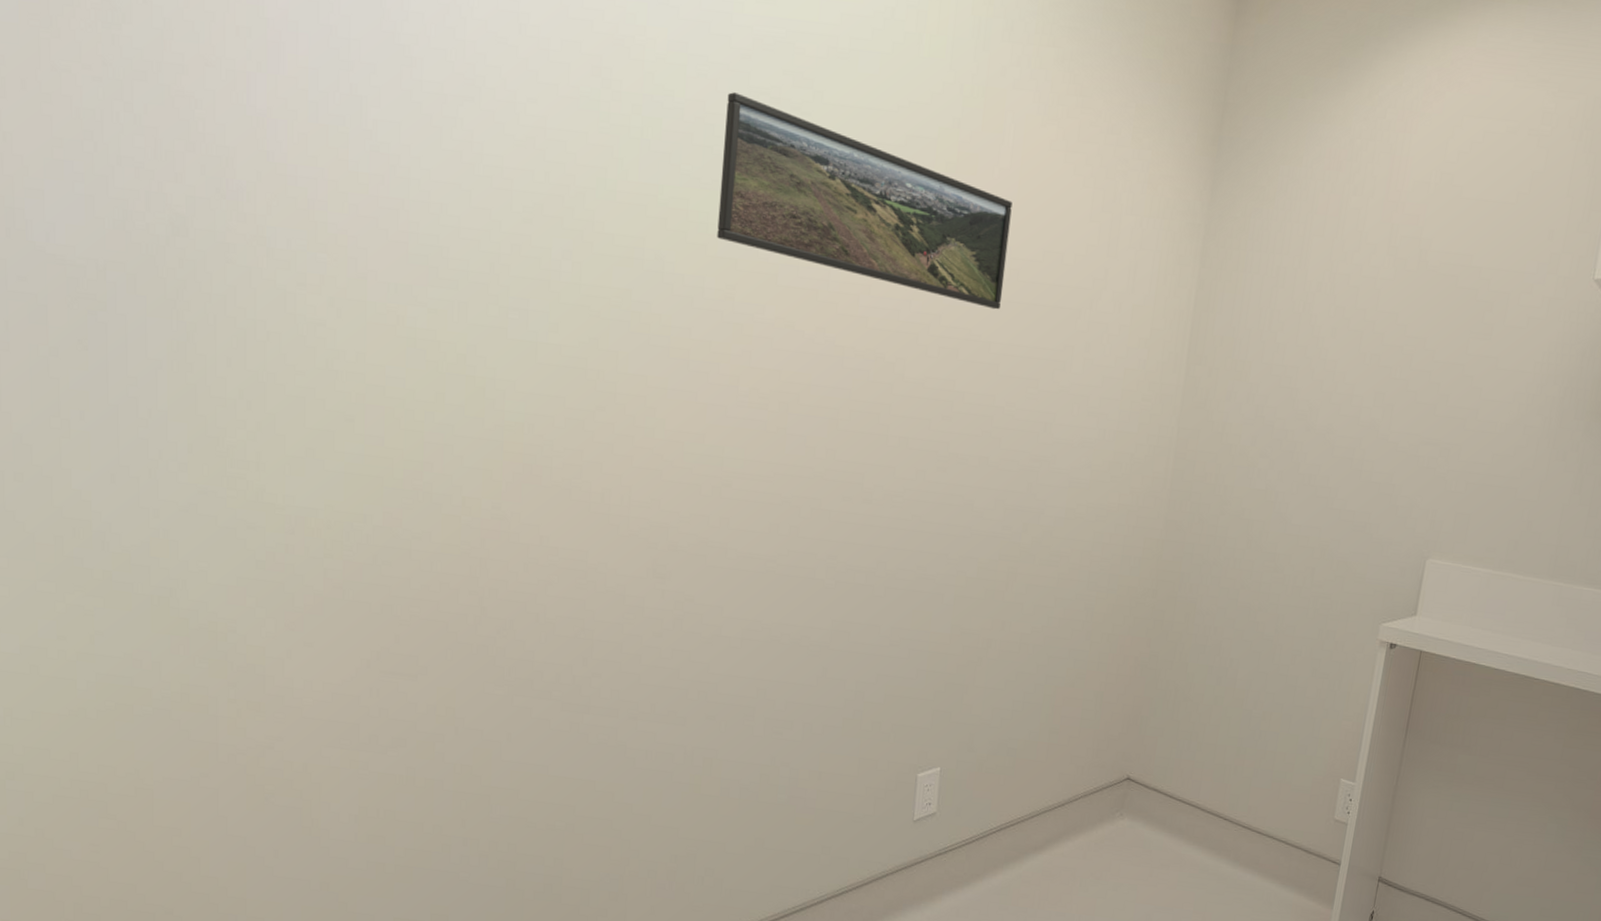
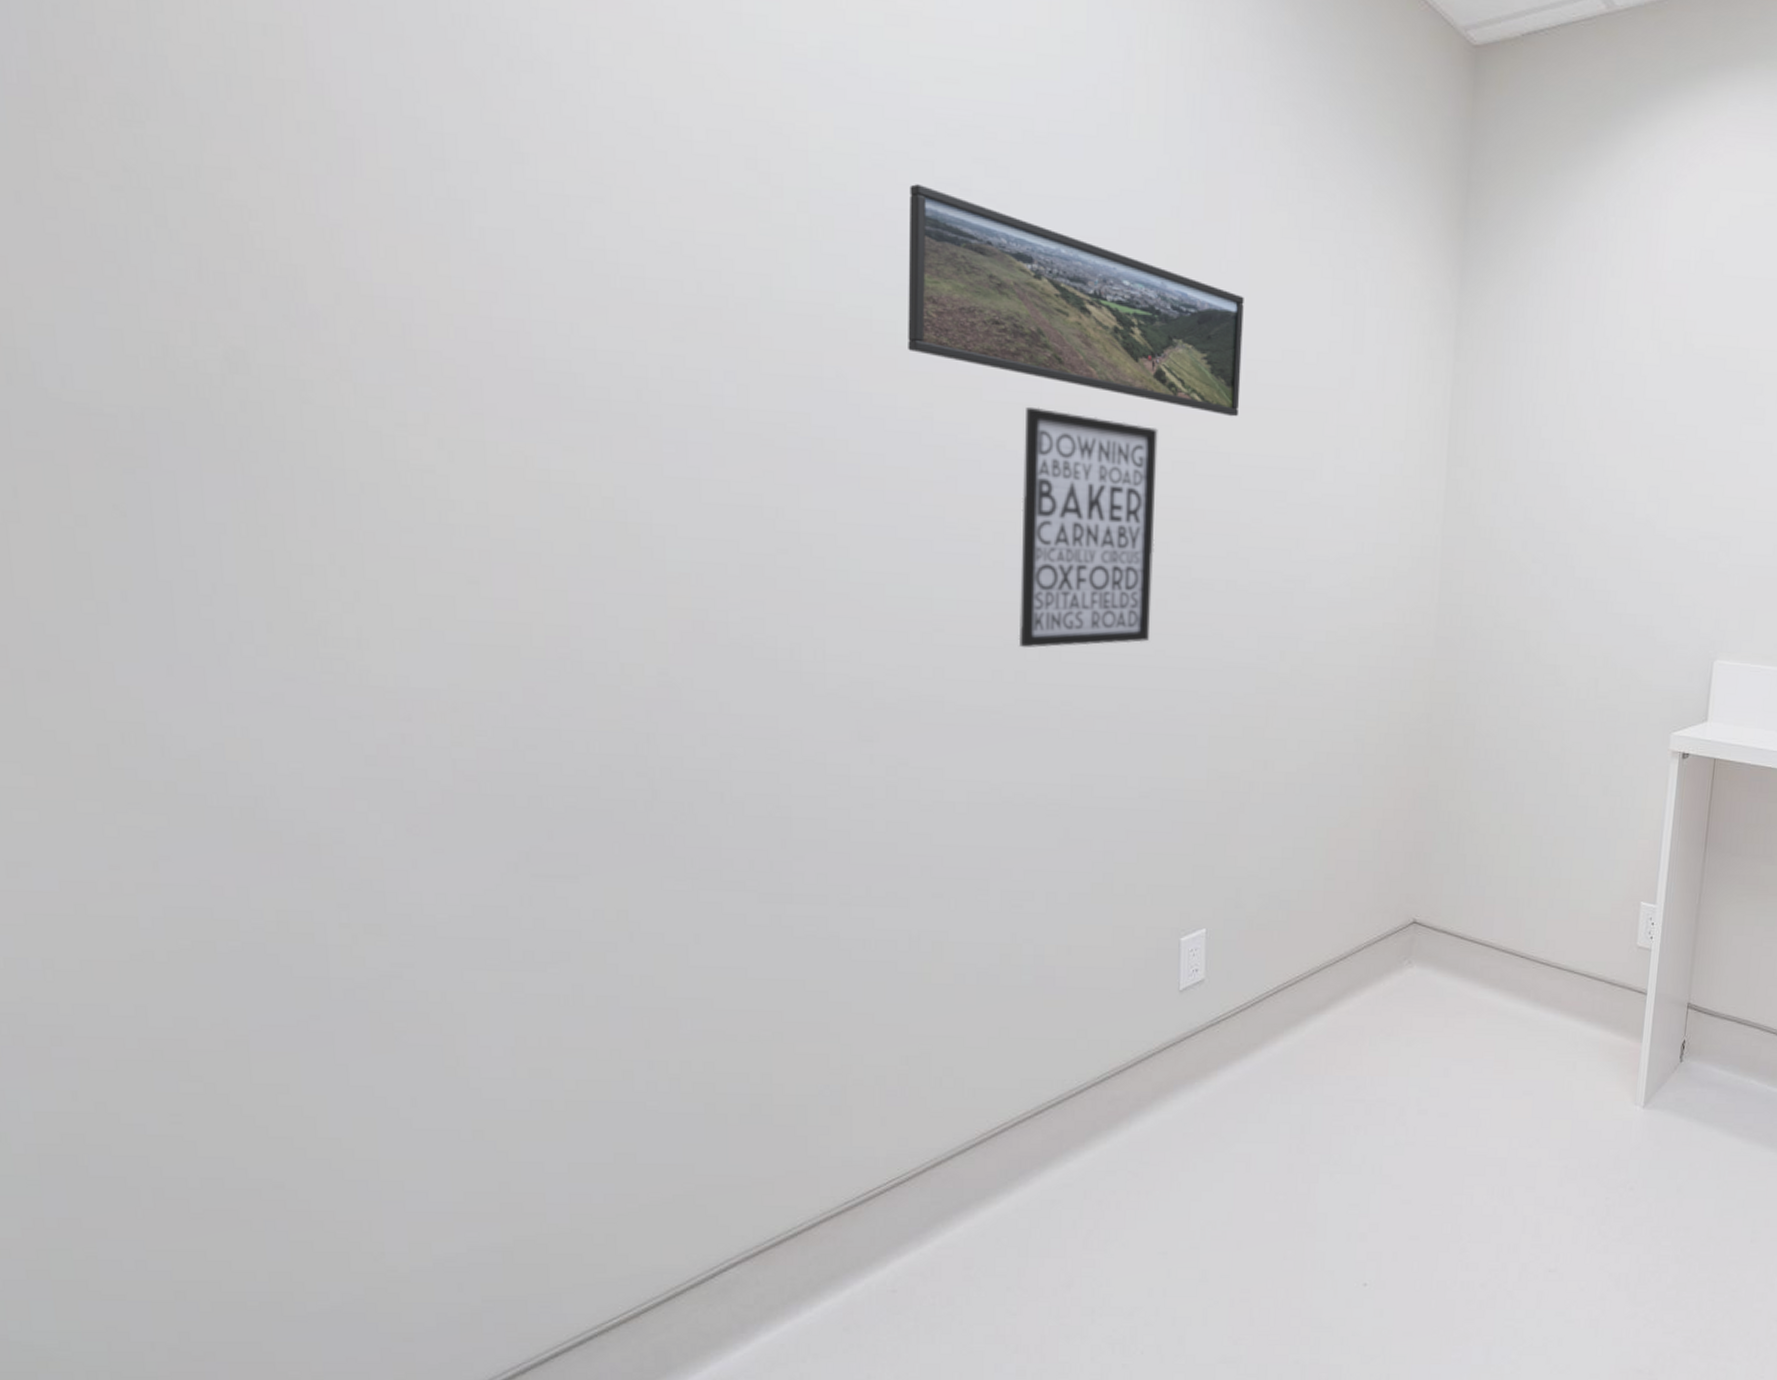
wall art: none [794,292,928,508] -> present [1018,406,1158,648]

